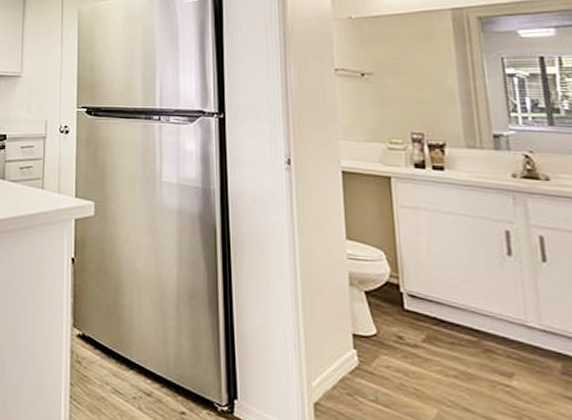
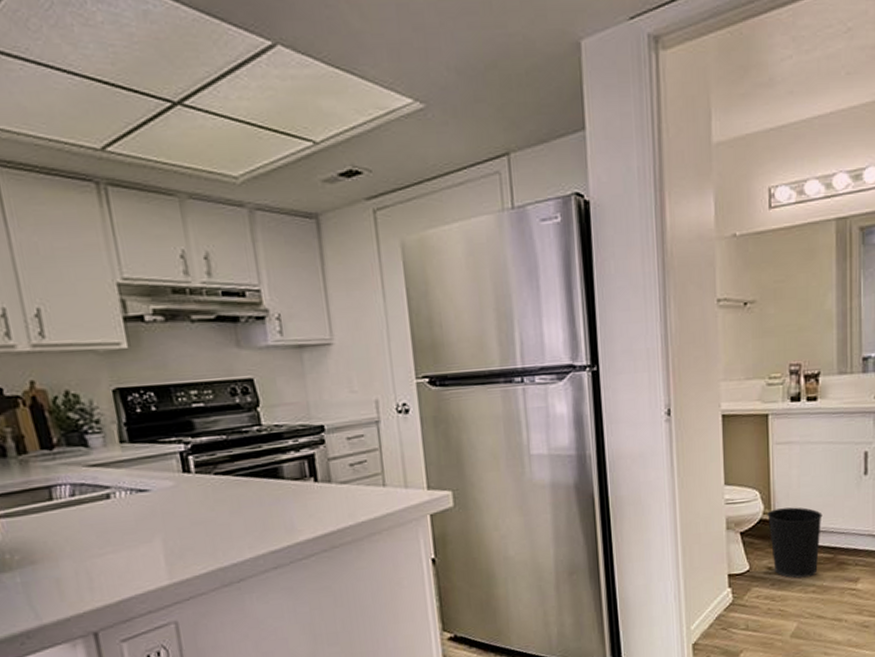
wastebasket: none [395,274,460,359] -> present [767,507,823,579]

